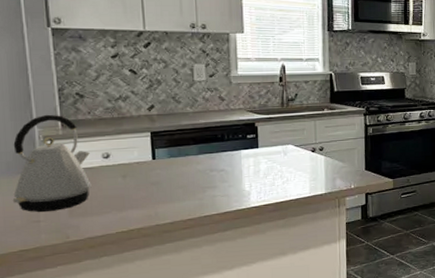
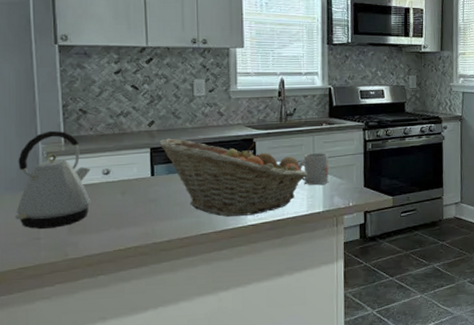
fruit basket: none [159,122,309,199] -> present [159,138,307,217]
mug: none [301,137,331,169] -> present [299,153,329,186]

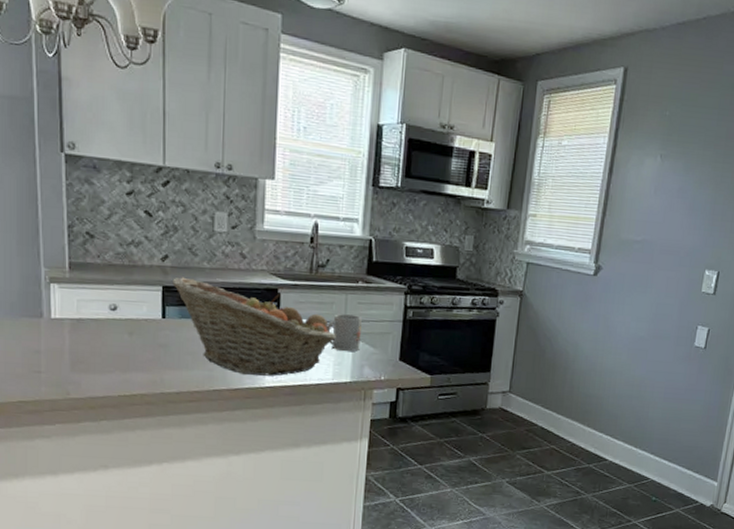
kettle: present [15,130,91,229] -> none [14,253,96,363]

